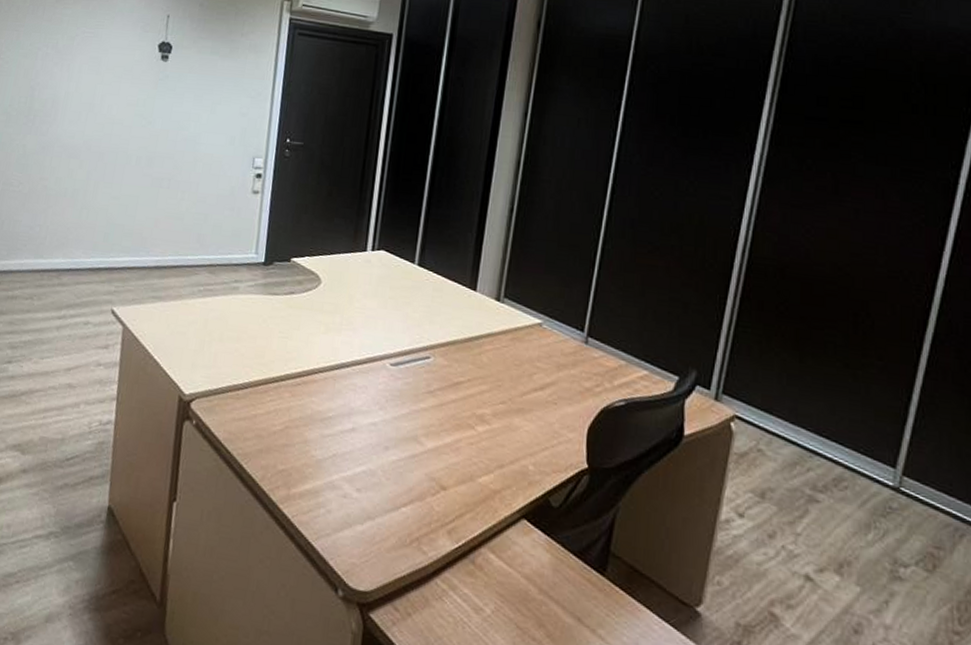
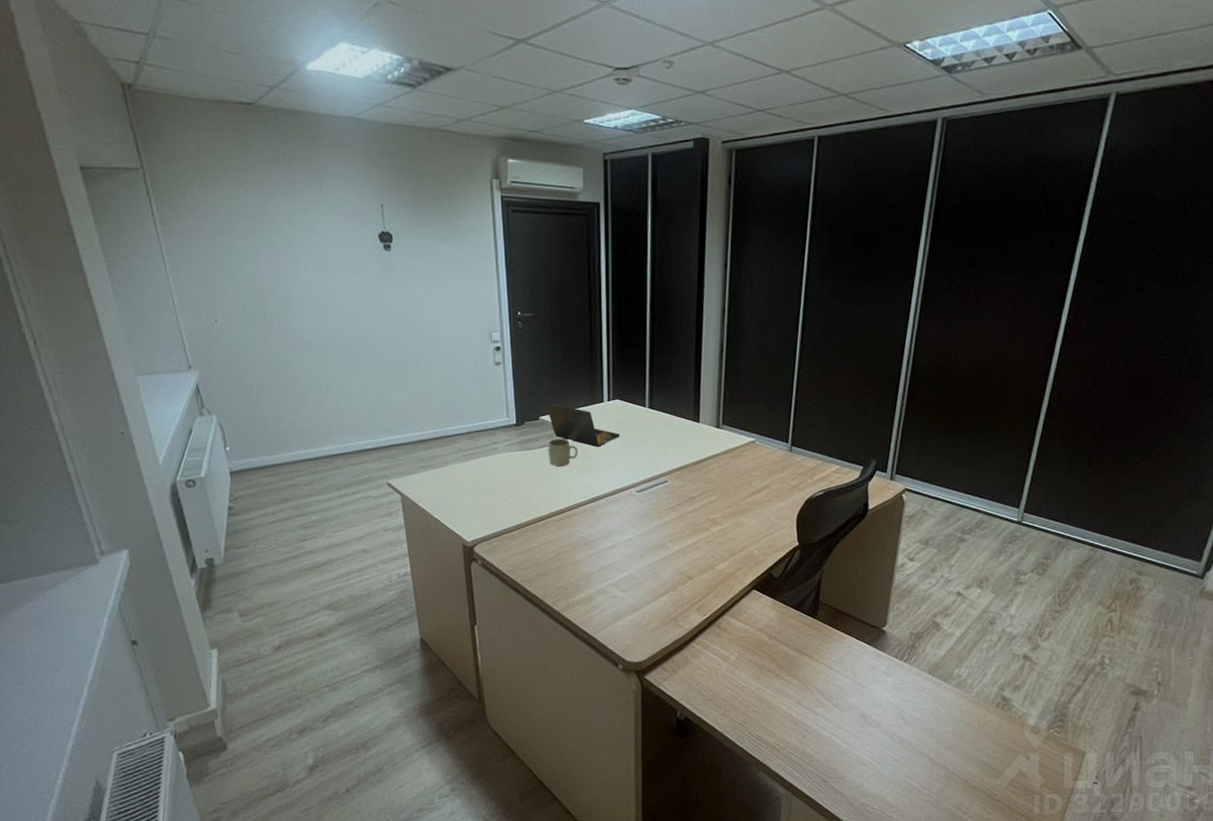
mug: none [293,286,329,320] -> present [548,438,578,466]
laptop: none [300,243,381,303] -> present [545,402,621,447]

